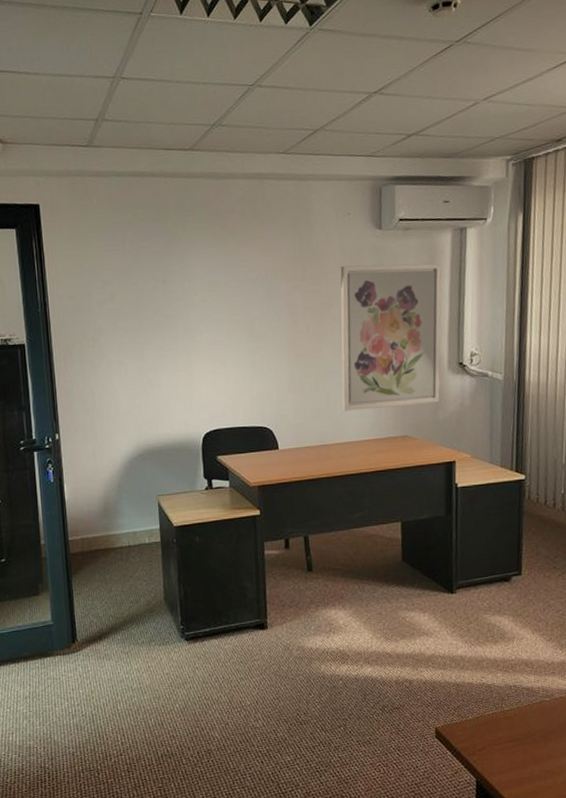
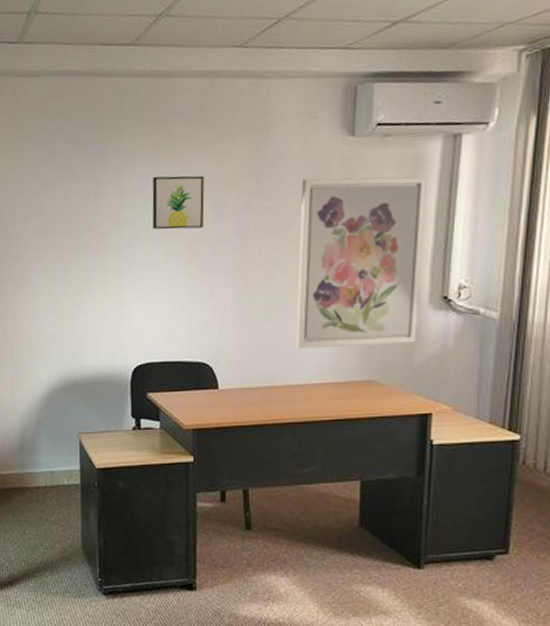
wall art: none [213,263,260,311] -> present [152,175,205,230]

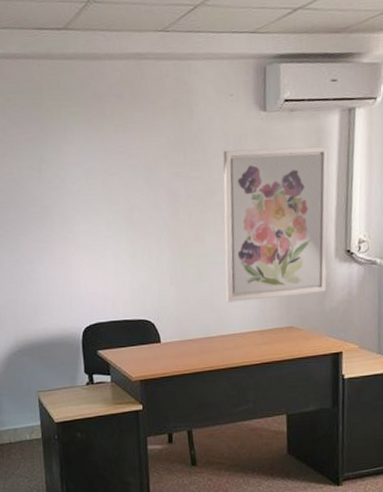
wall art: present [152,175,205,230] -> none [90,150,139,201]

